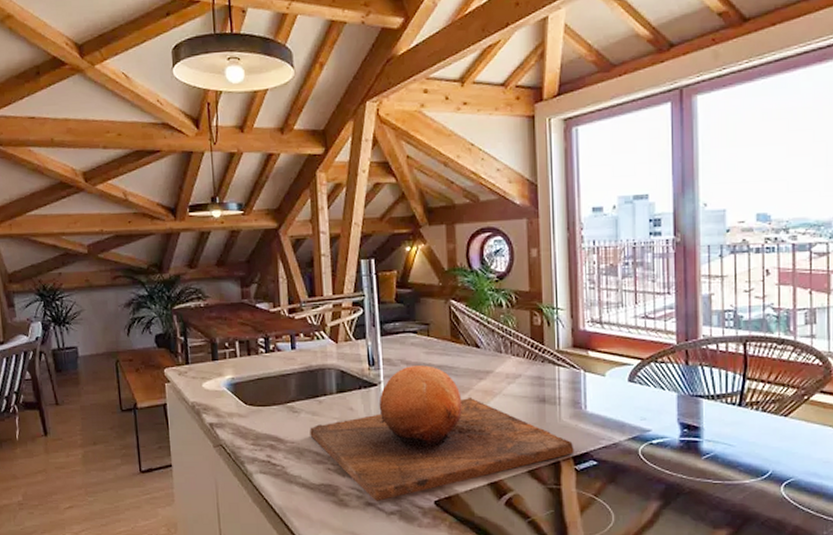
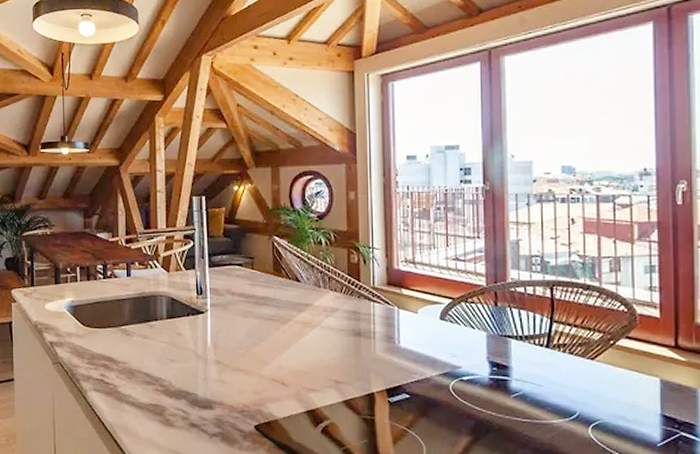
chopping board: present [309,365,574,501] -> none [141,296,388,423]

